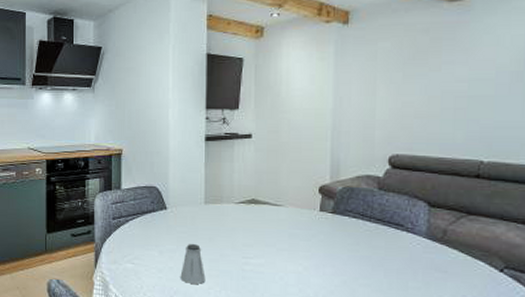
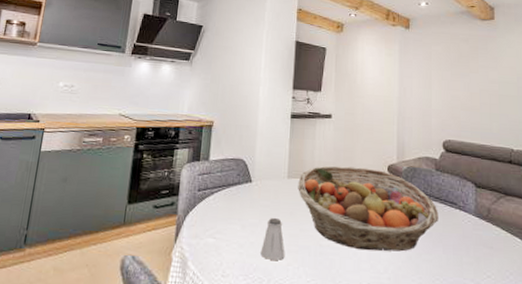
fruit basket: none [216,189,380,276] -> present [298,166,438,252]

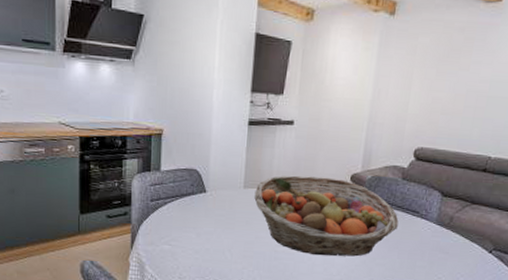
saltshaker: present [260,218,285,260] -> none [216,227,240,264]

